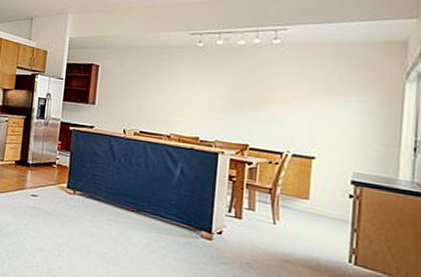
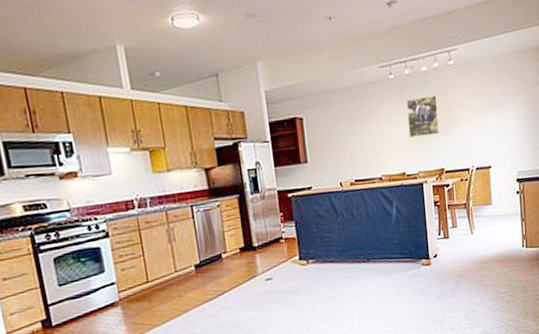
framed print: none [210,68,252,109] -> present [406,95,440,138]

